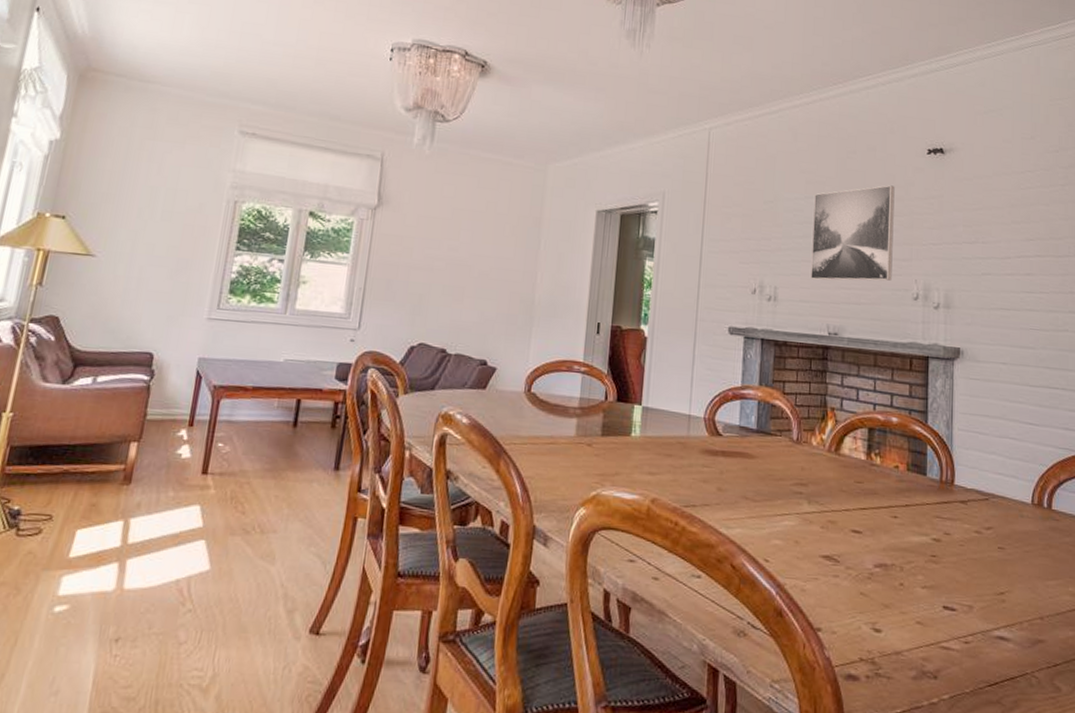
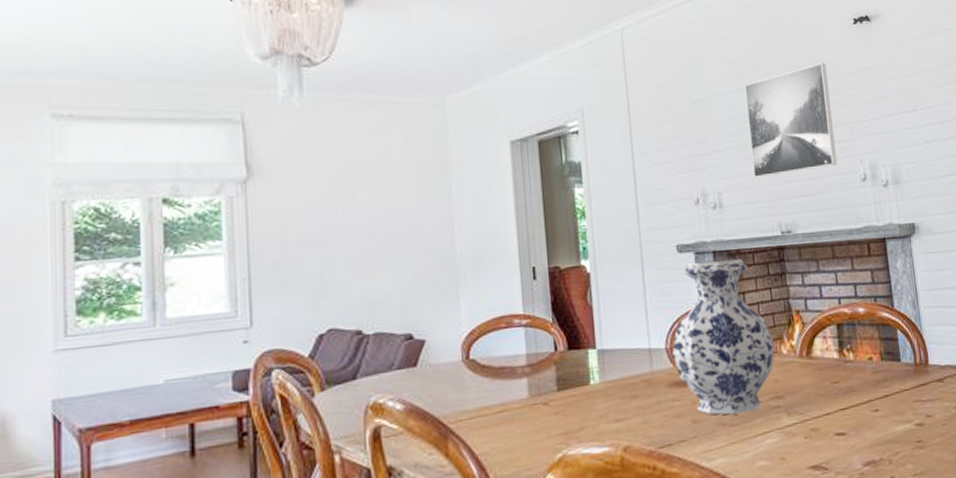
vase: none [709,345,806,492] -> present [672,258,775,415]

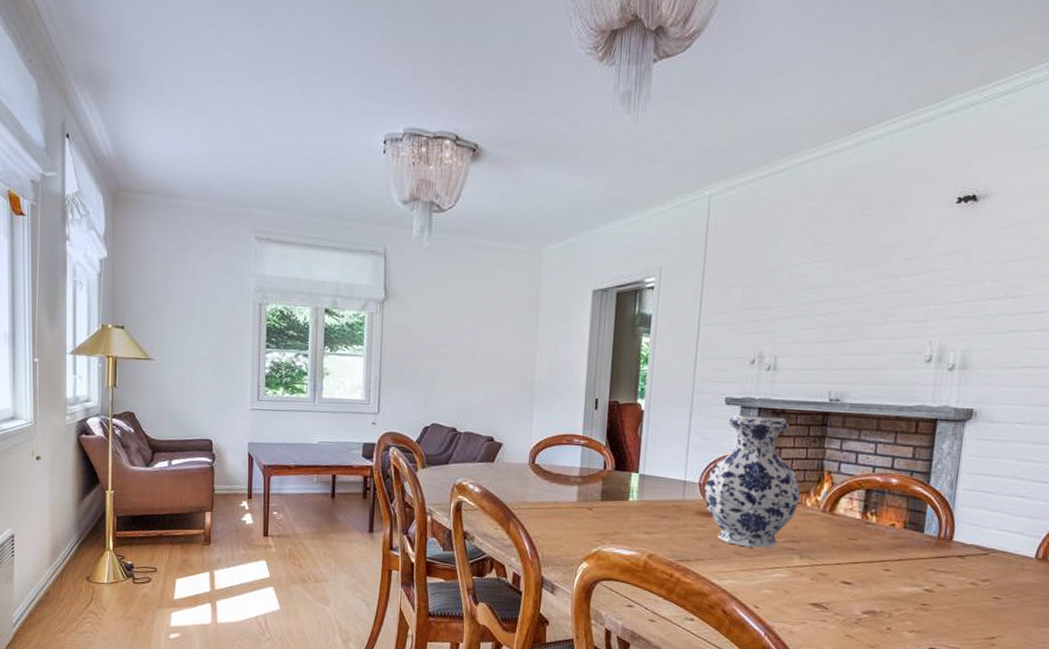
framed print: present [745,63,837,177] -> none [813,241,915,347]

